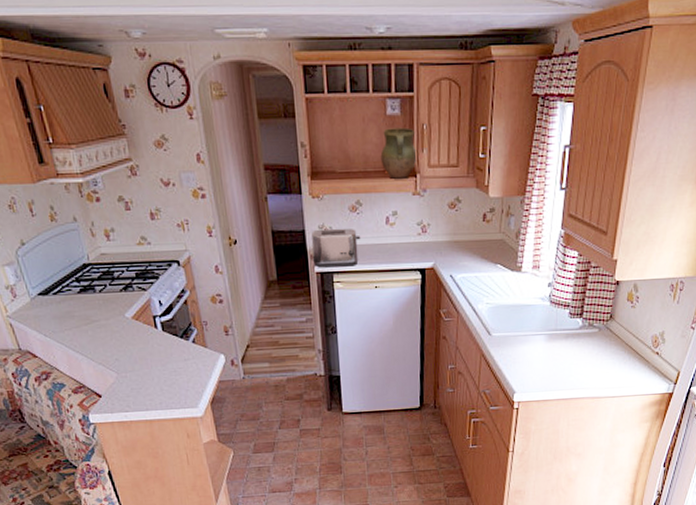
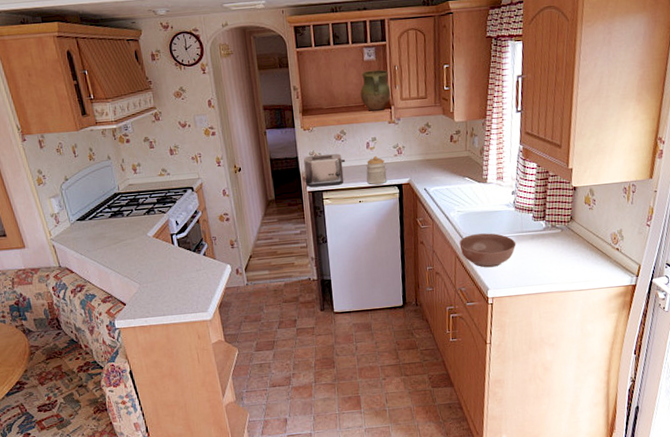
jar: none [384,234,408,269] -> present [366,156,387,185]
bowl: none [486,329,549,369] -> present [459,233,517,268]

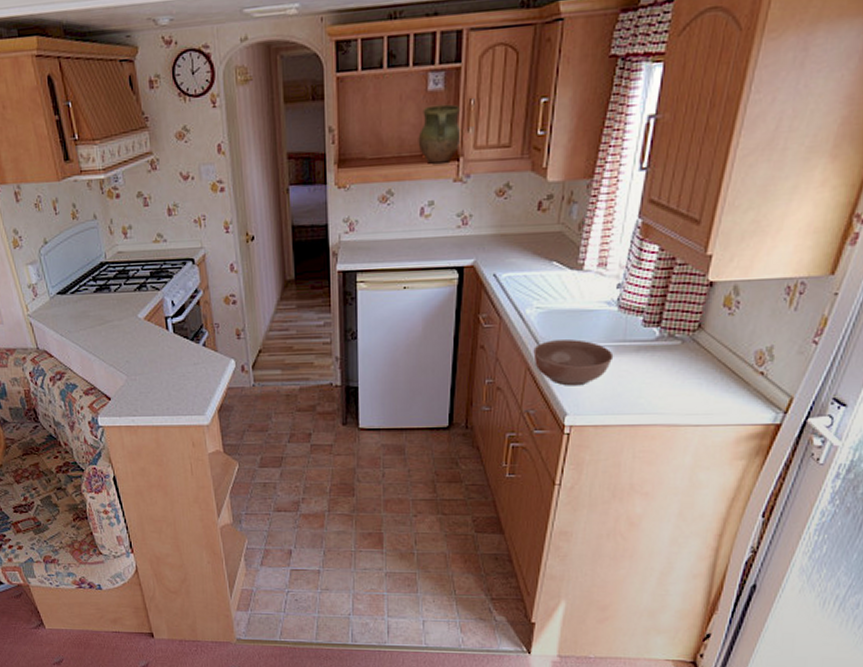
toaster: present [304,153,346,188] -> none [334,221,391,266]
jar: present [366,156,387,185] -> none [417,227,444,267]

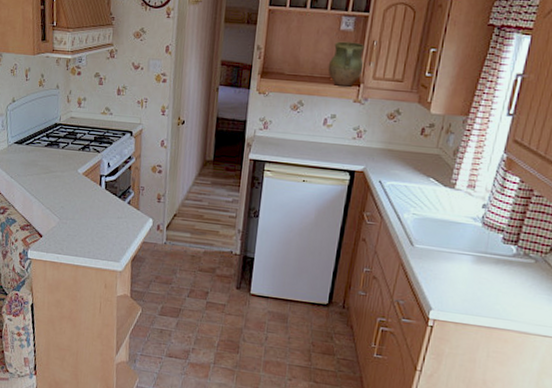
bowl: present [533,339,614,386] -> none [407,243,476,286]

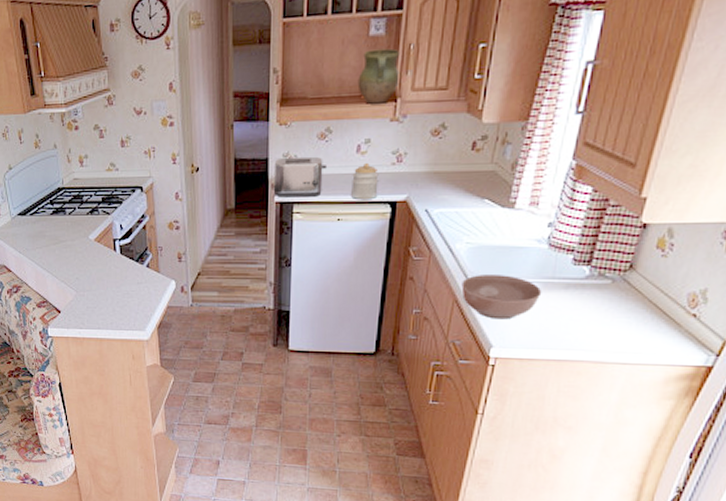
toaster: none [248,121,298,159] -> present [273,156,328,198]
jar: none [316,135,341,167] -> present [351,163,379,200]
bowl: none [407,243,476,286] -> present [461,275,542,320]

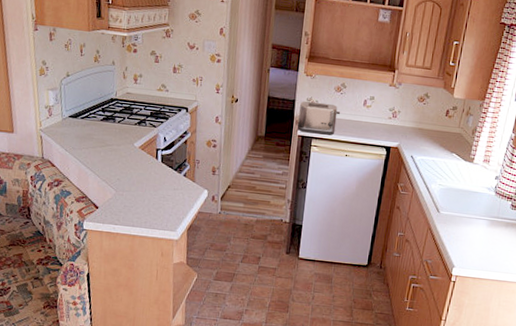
jar: present [351,163,379,200] -> none [357,115,379,143]
ceramic jug: present [357,48,401,105] -> none [367,31,400,73]
bowl: present [461,275,542,320] -> none [434,210,490,247]

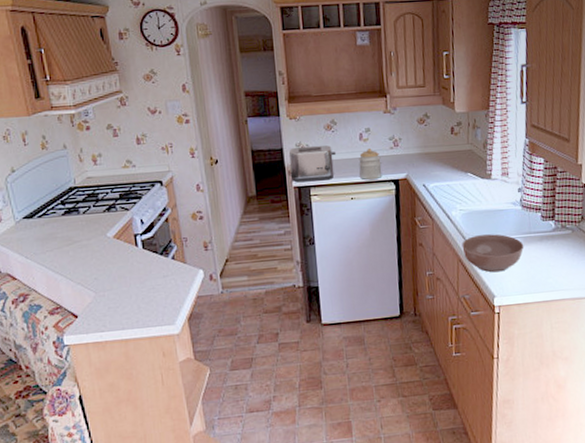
jar: none [357,115,379,143] -> present [358,149,382,181]
bowl: none [434,210,490,247] -> present [462,234,524,273]

